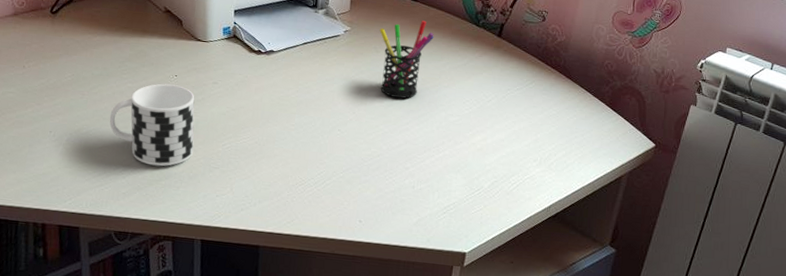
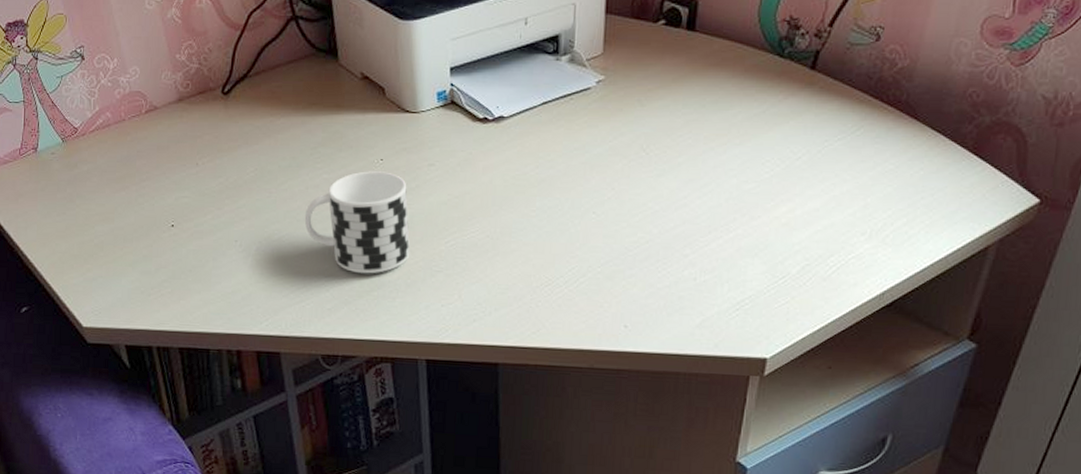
pen holder: present [379,20,434,99] -> none [644,56,720,166]

